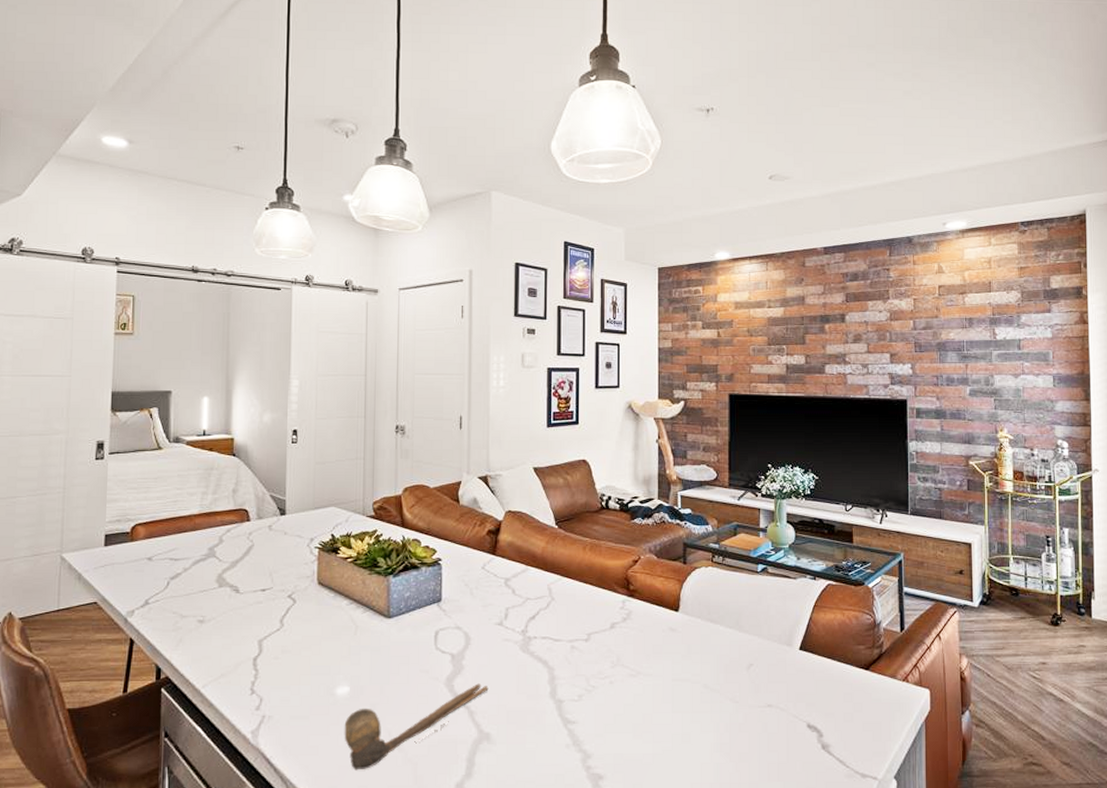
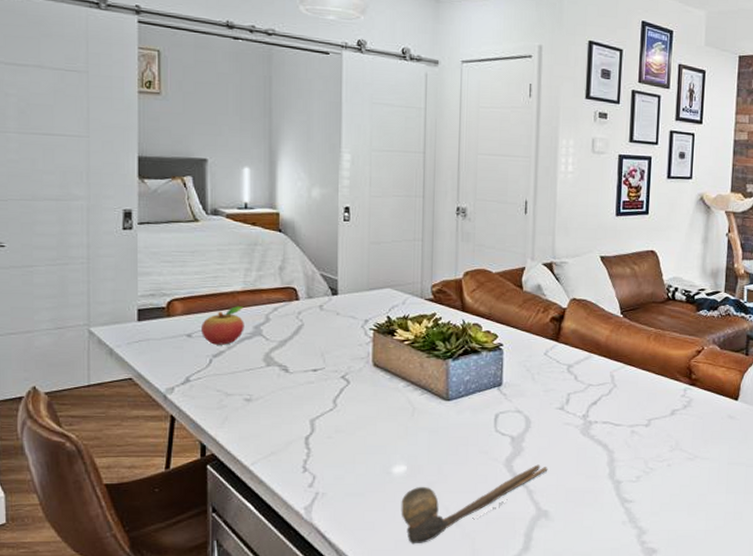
fruit: none [161,529,200,567] -> present [202,306,244,345]

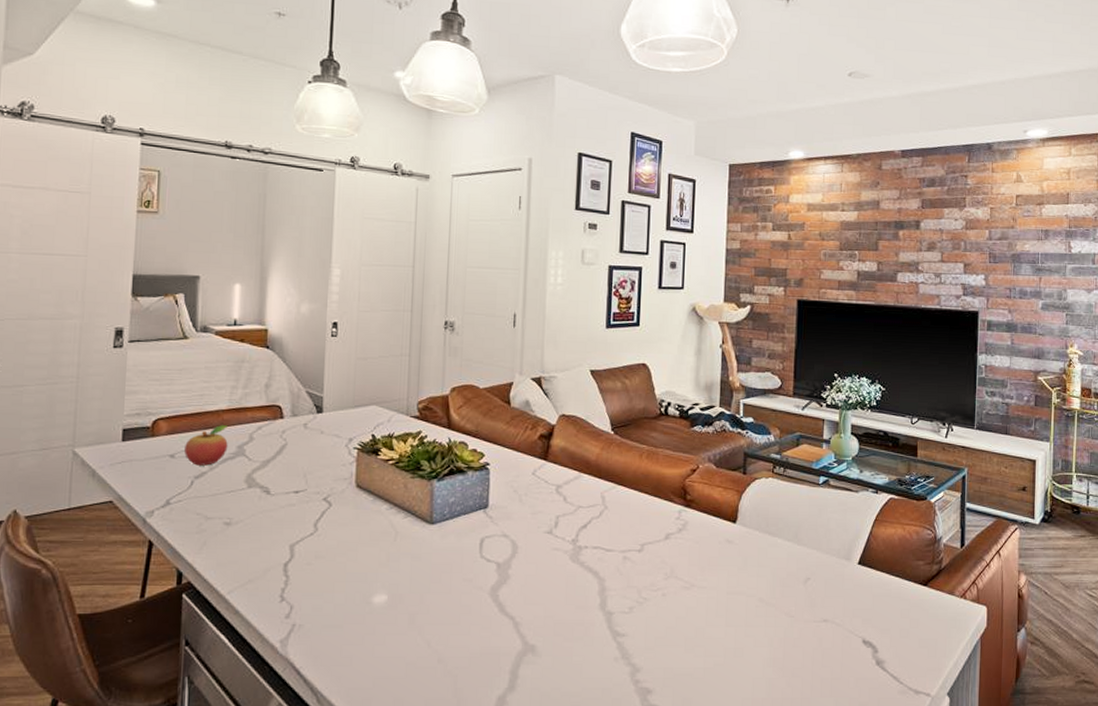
spoon: present [401,464,548,544] -> none [380,594,536,682]

